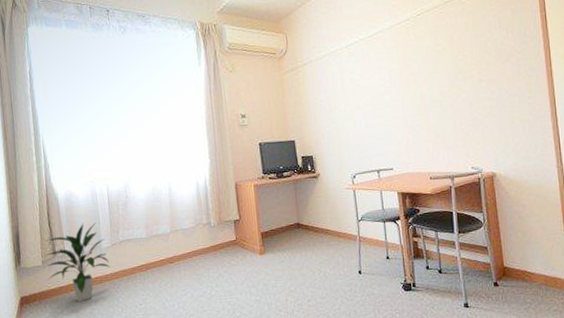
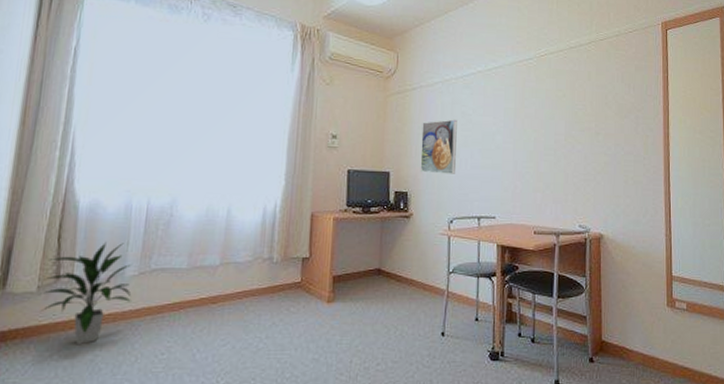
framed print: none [316,86,352,138] -> present [420,119,457,174]

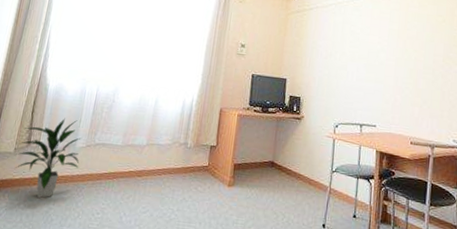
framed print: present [420,119,457,174] -> none [312,36,347,85]

